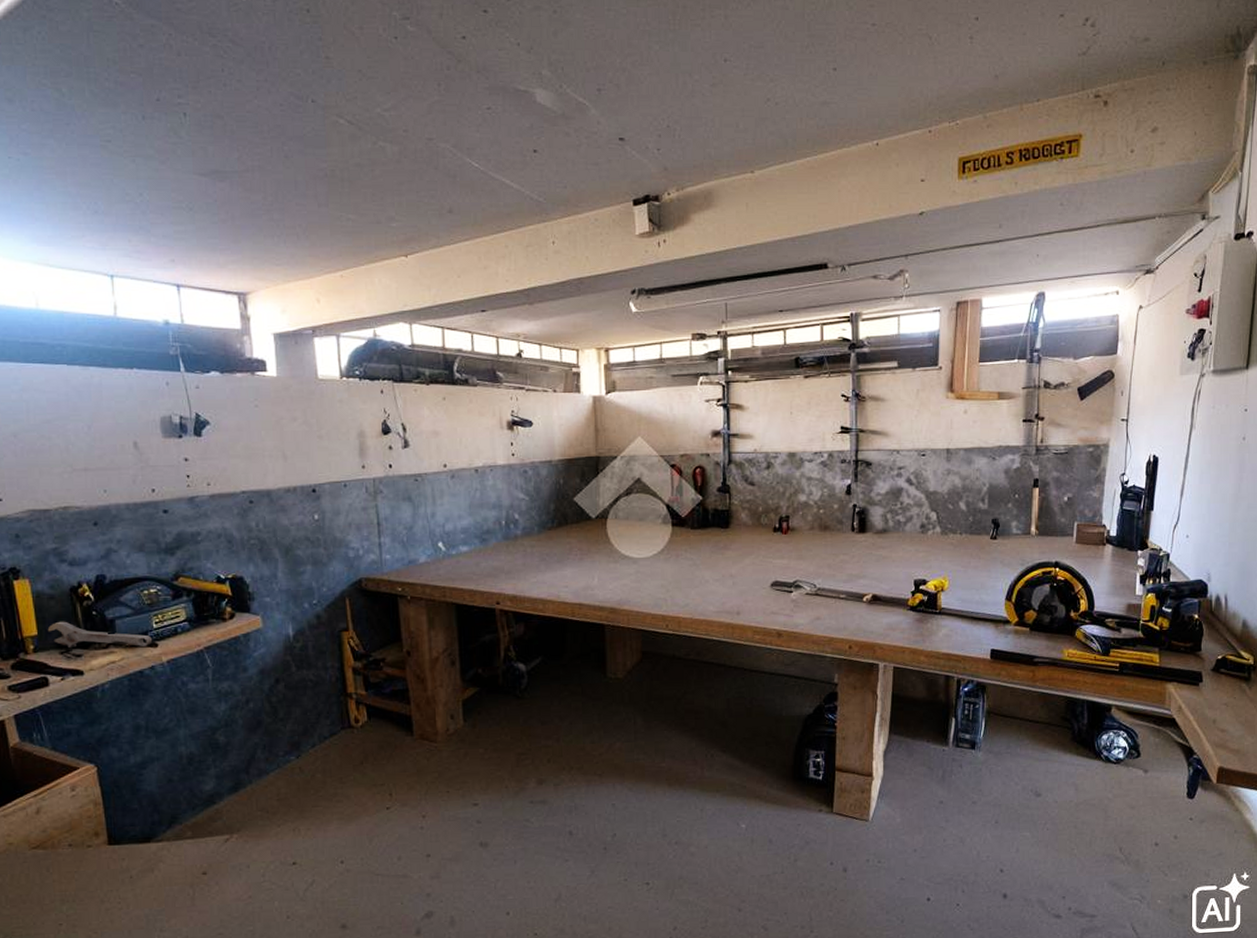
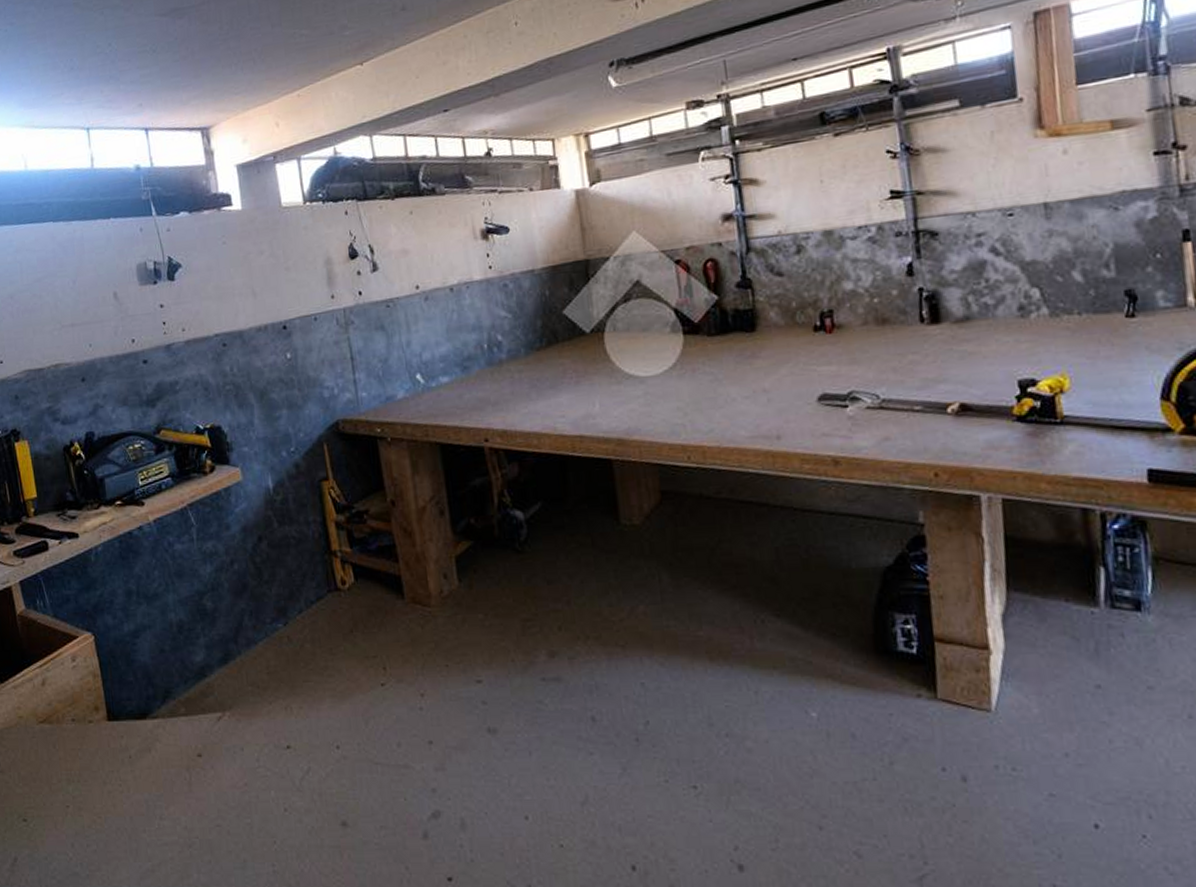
wrench: present [47,621,153,649] -> none [45,482,140,511]

